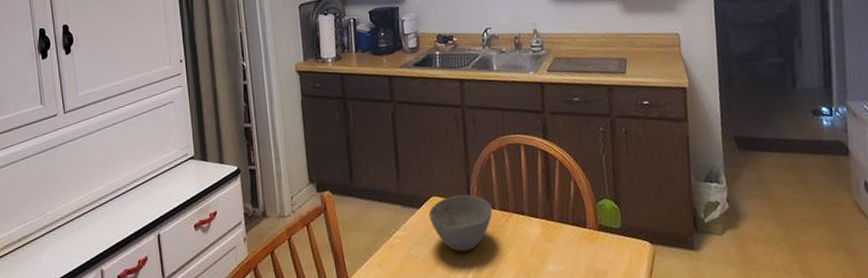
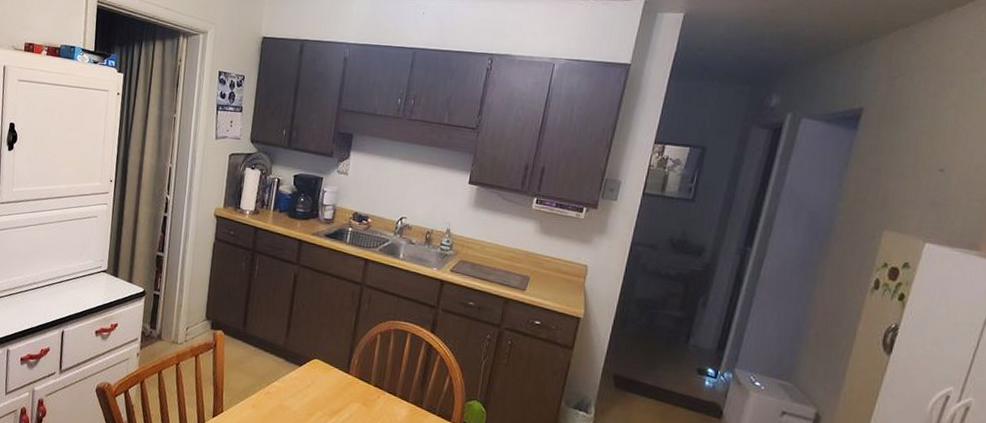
bowl: present [428,194,493,252] -> none [307,362,368,415]

